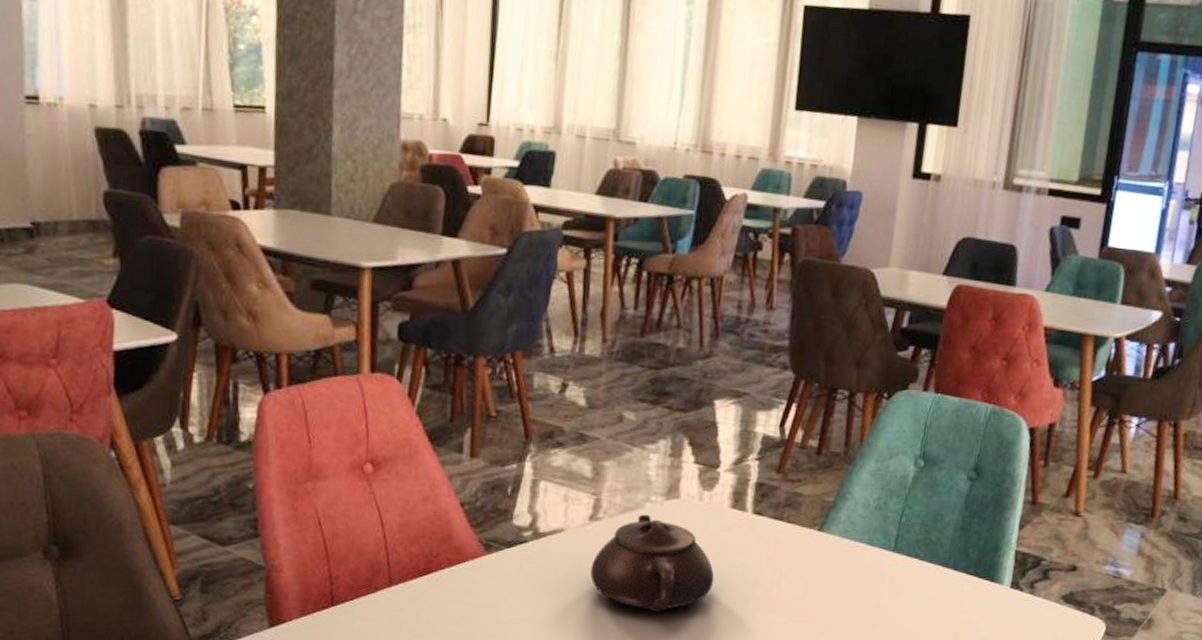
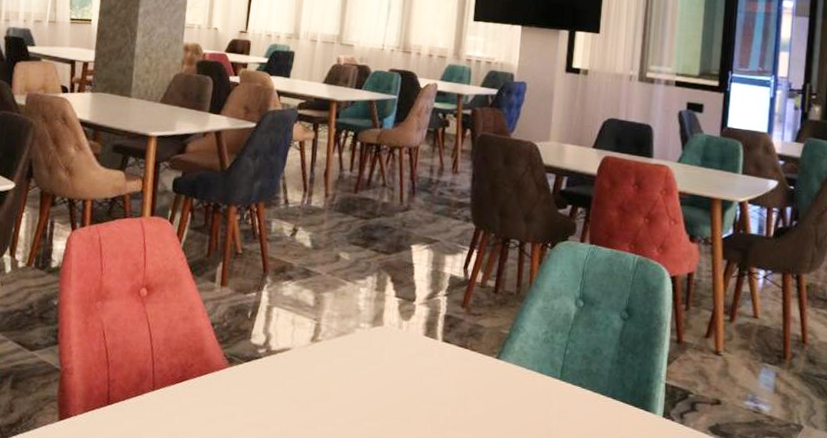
teapot: present [590,514,714,612] -> none [310,338,411,424]

